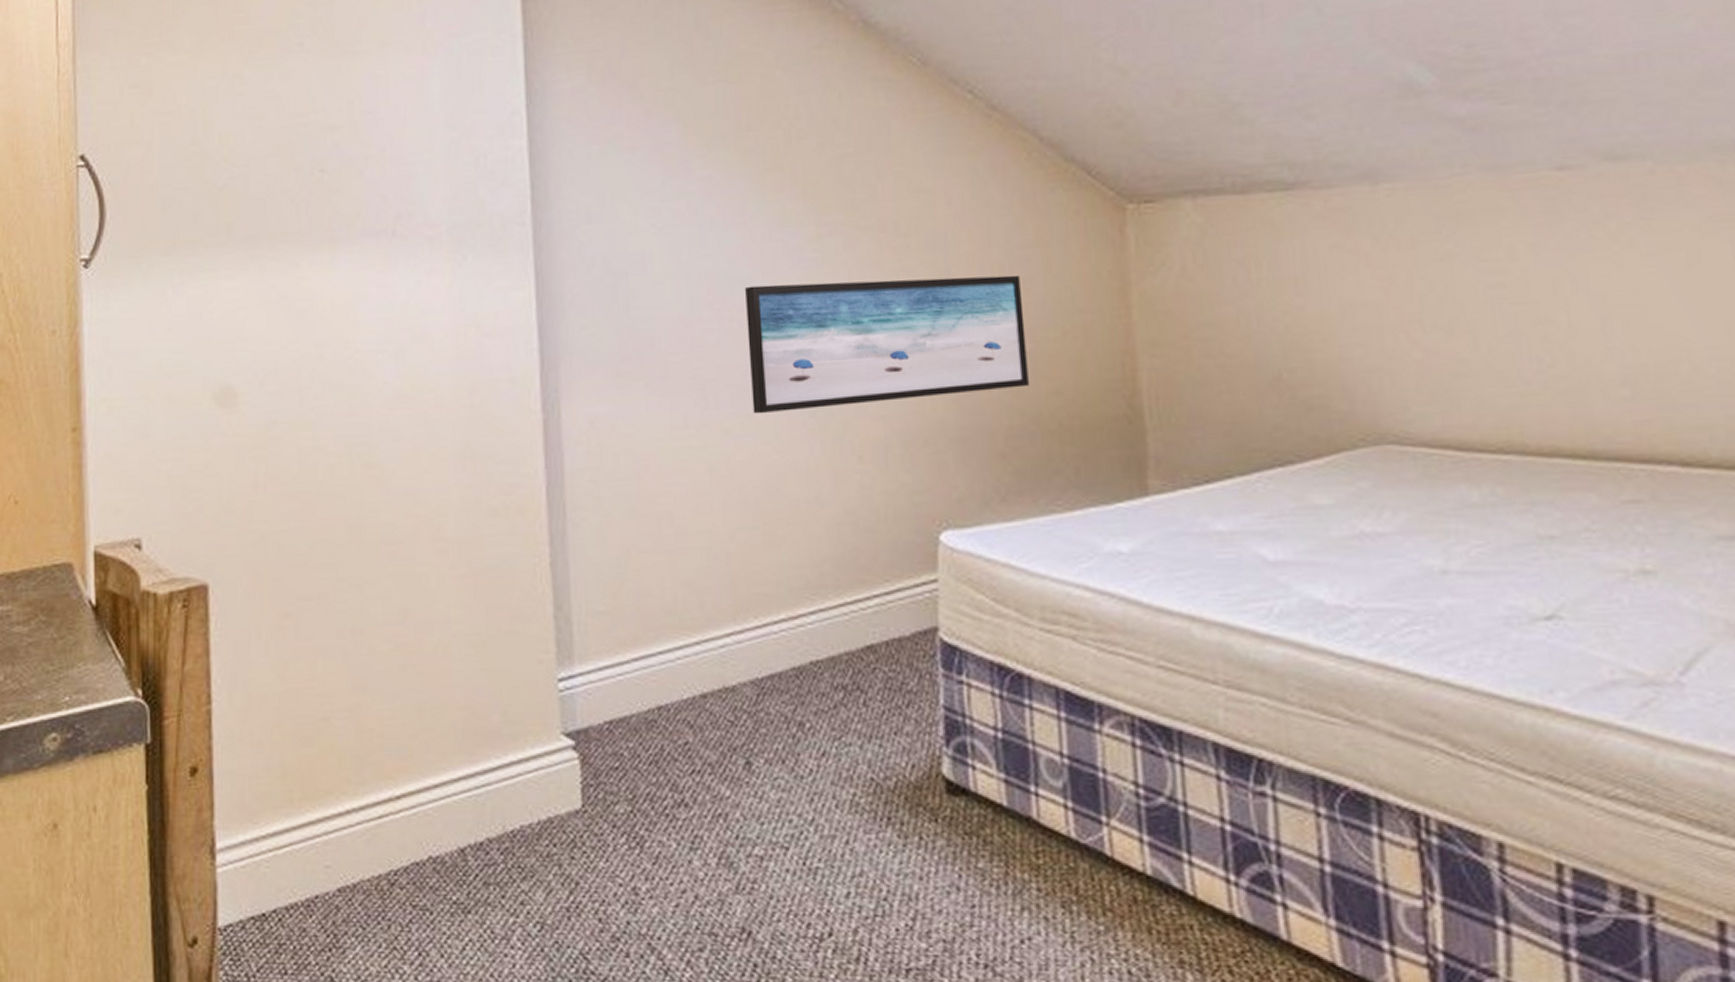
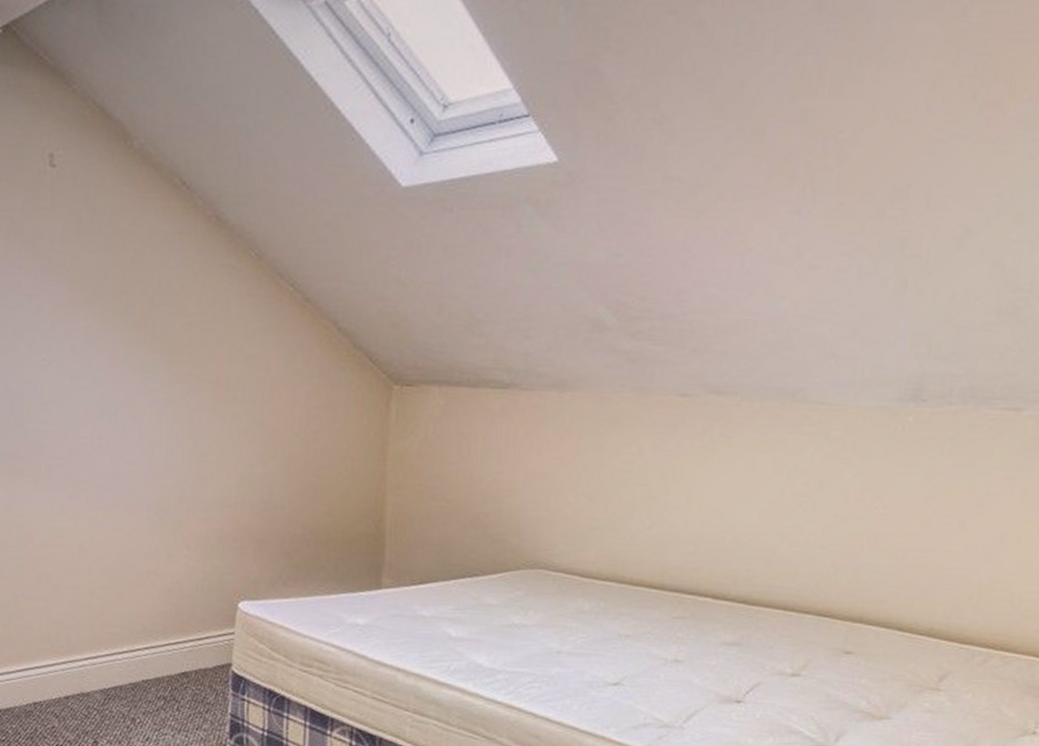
wall art: present [745,275,1029,414] -> none [112,414,313,509]

